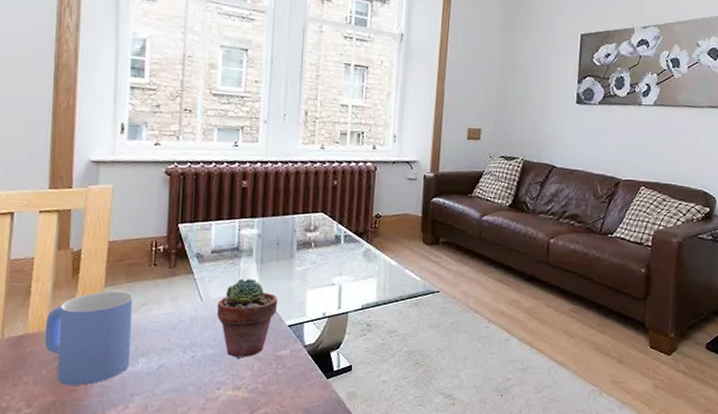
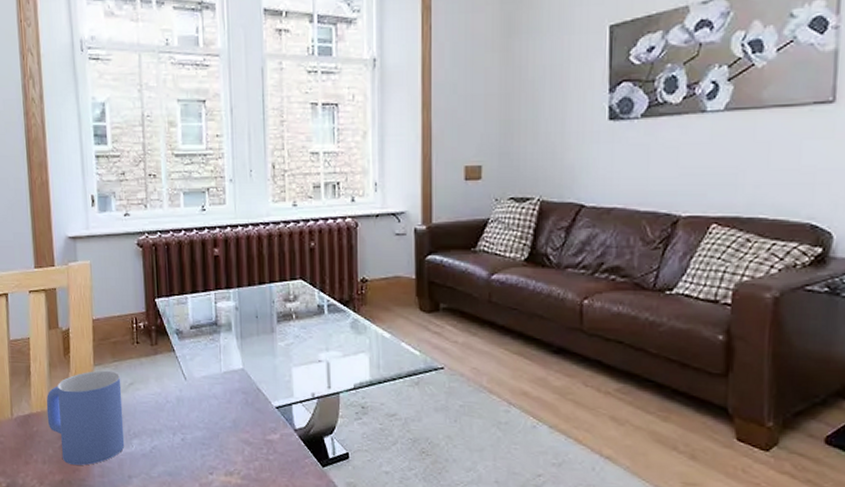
potted succulent: present [216,278,278,359] -> none [201,355,263,442]

